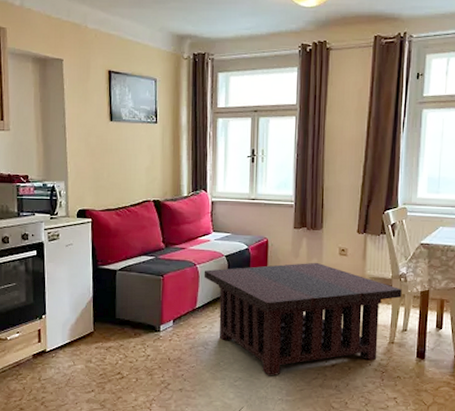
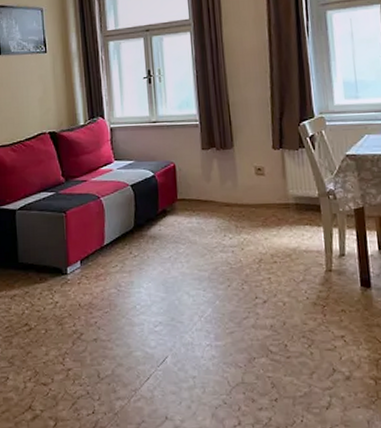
coffee table: present [203,262,402,376] -> none [109,185,333,319]

